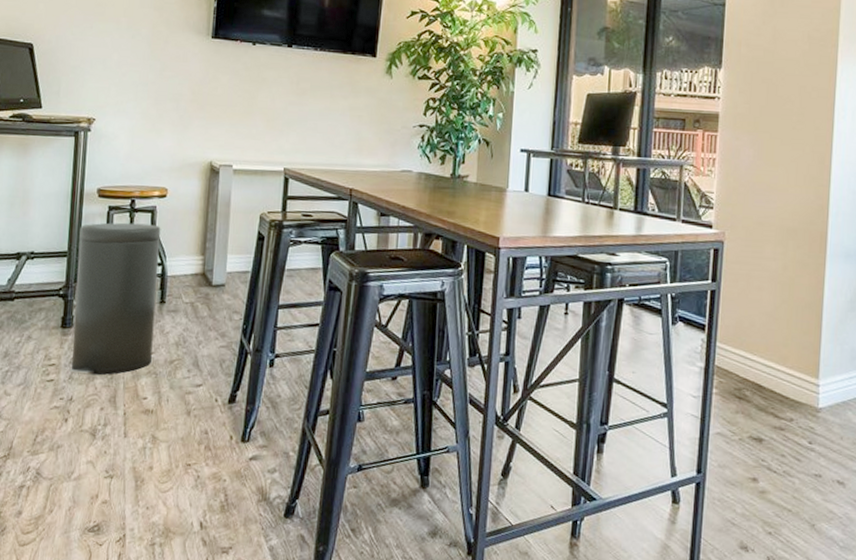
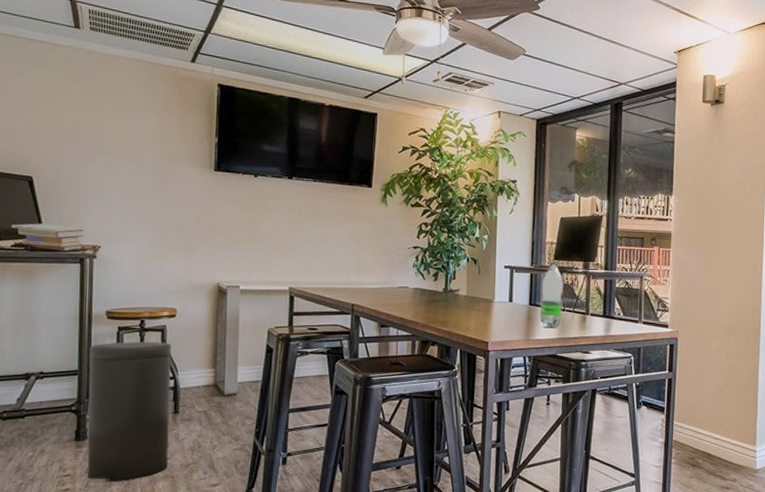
books: none [10,93,80,124] -> present [11,223,84,252]
bottle: none [559,145,589,223] -> present [539,262,564,328]

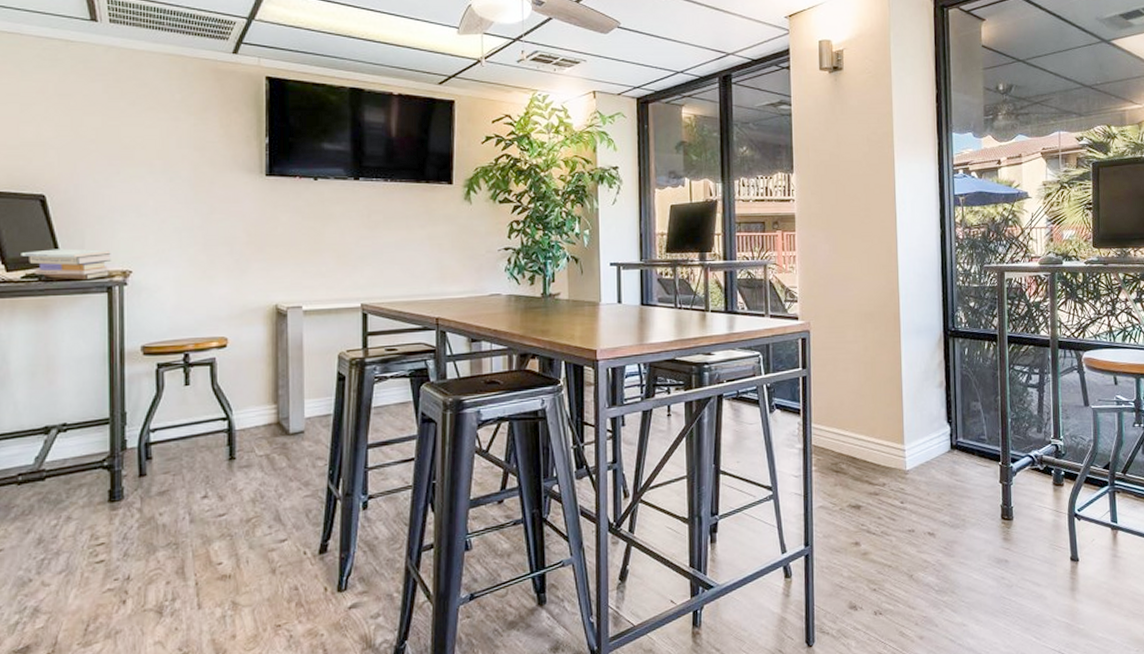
pedal bin: present [85,341,172,482] -> none [123,377,226,550]
bottle: present [539,262,564,328] -> none [653,255,679,329]

